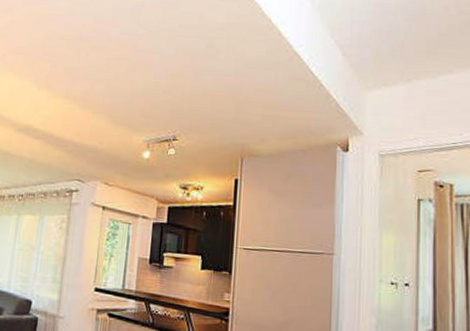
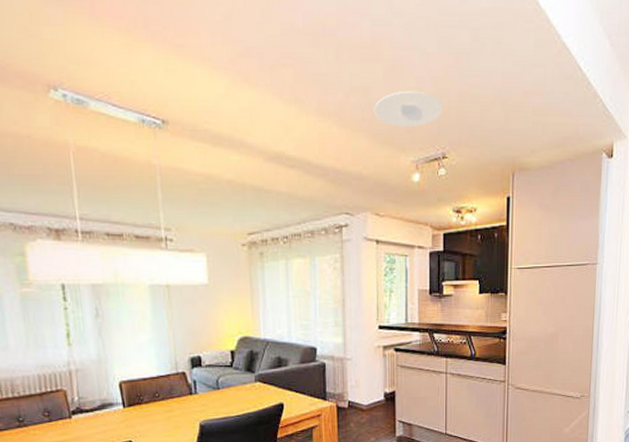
recessed light: none [114,83,177,113] -> present [374,90,443,127]

